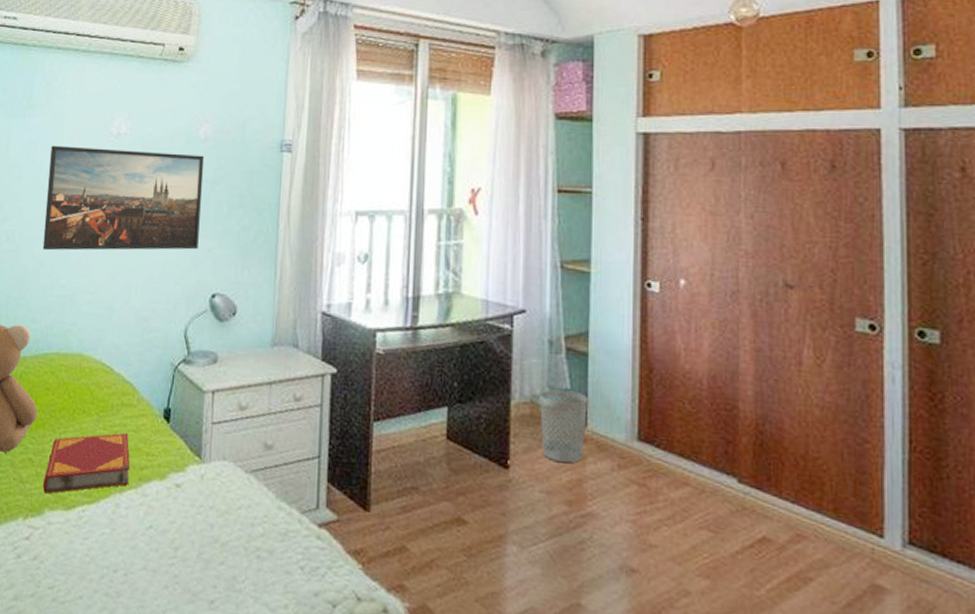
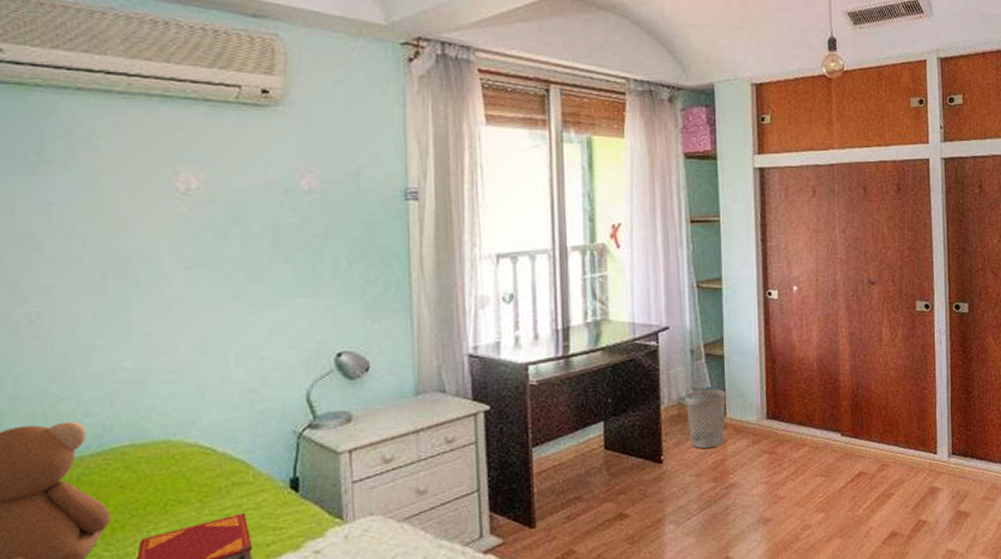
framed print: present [42,145,205,251] -> none [84,206,314,332]

